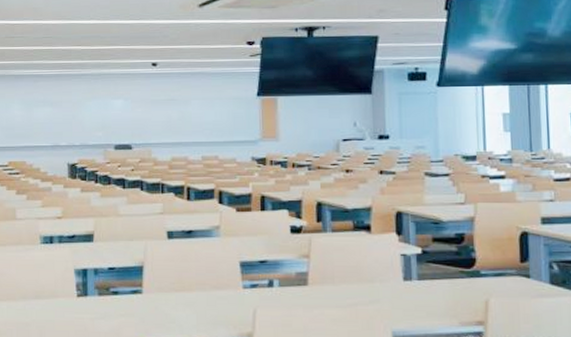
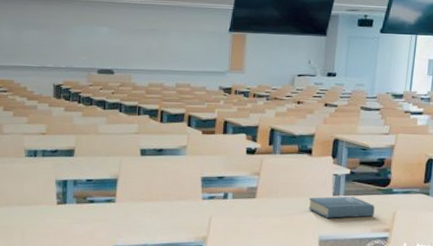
book: none [374,281,460,309] -> present [308,196,375,218]

